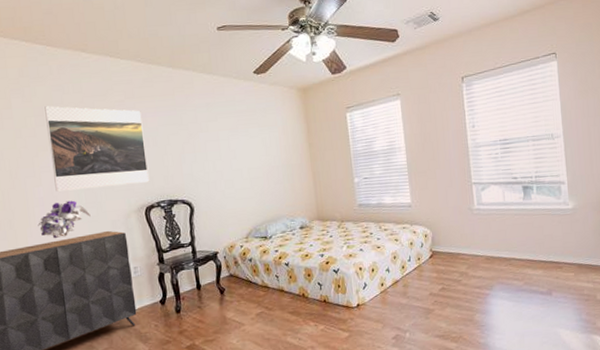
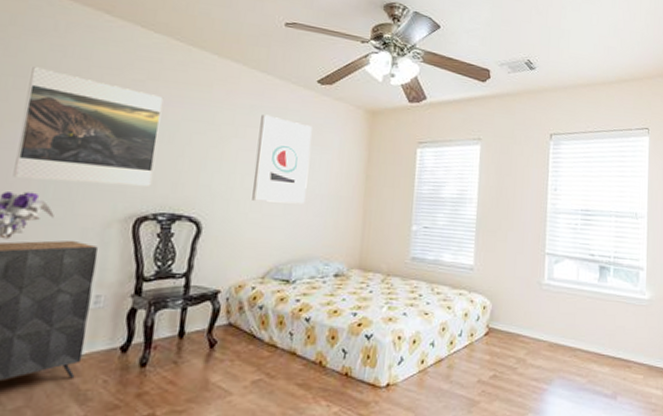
wall art: none [216,109,265,180] -> present [252,114,312,204]

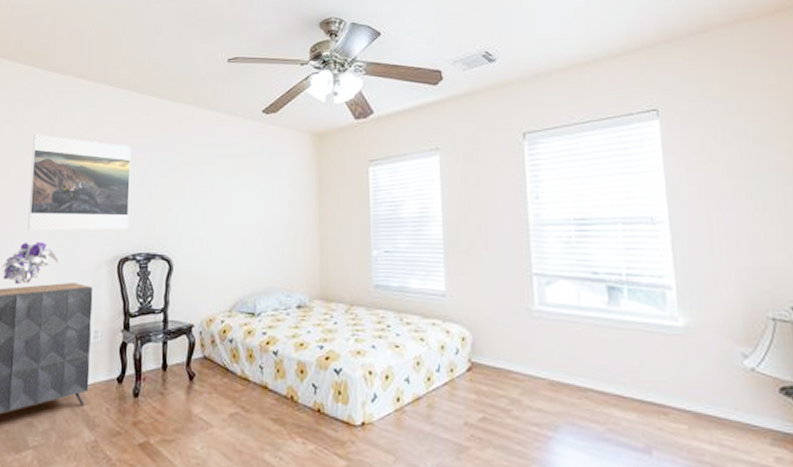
wall art: present [252,114,312,204] -> none [213,151,263,236]

